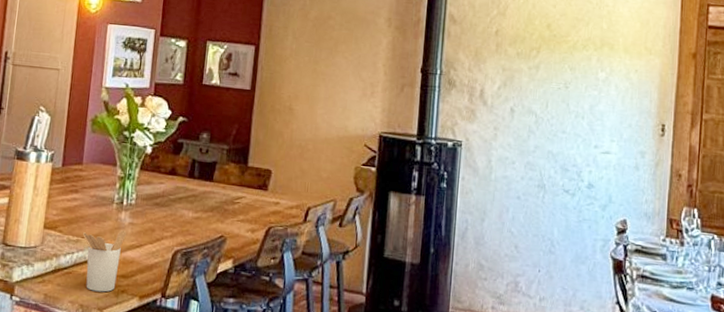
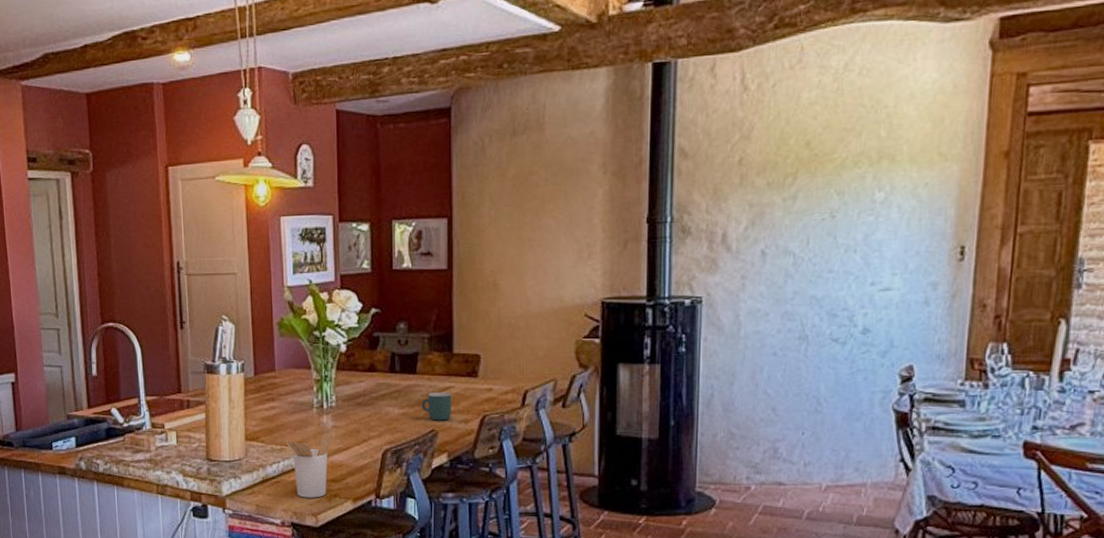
mug: none [213,200,243,229] -> present [421,393,452,421]

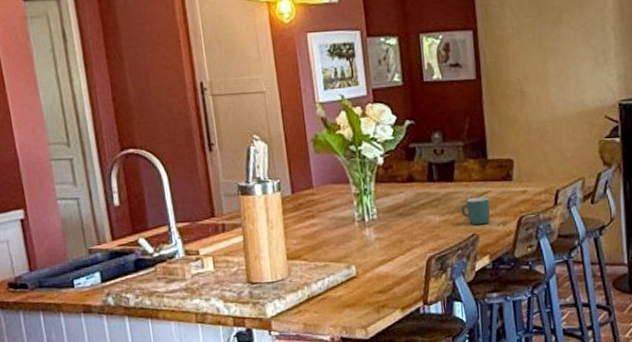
utensil holder: present [285,433,331,498] -> none [328,246,375,312]

